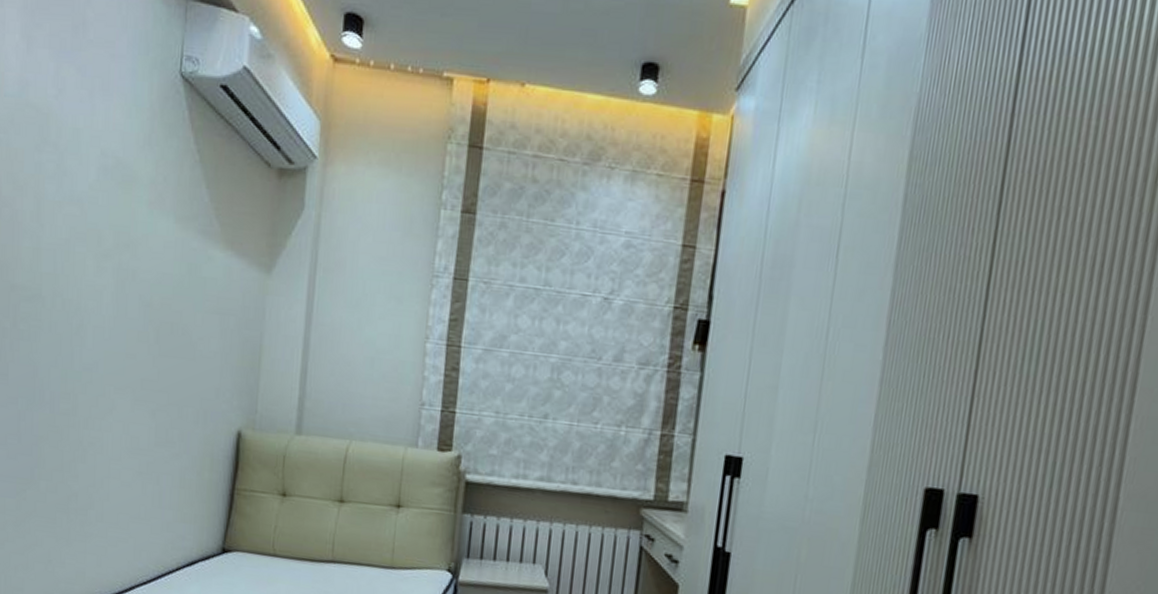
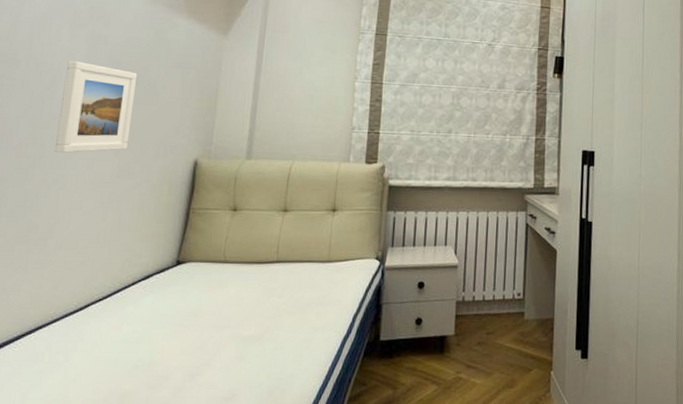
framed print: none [89,300,171,413] -> present [55,61,138,154]

